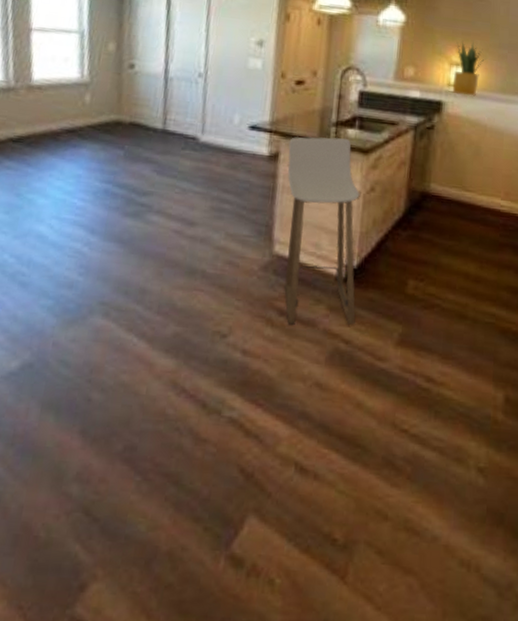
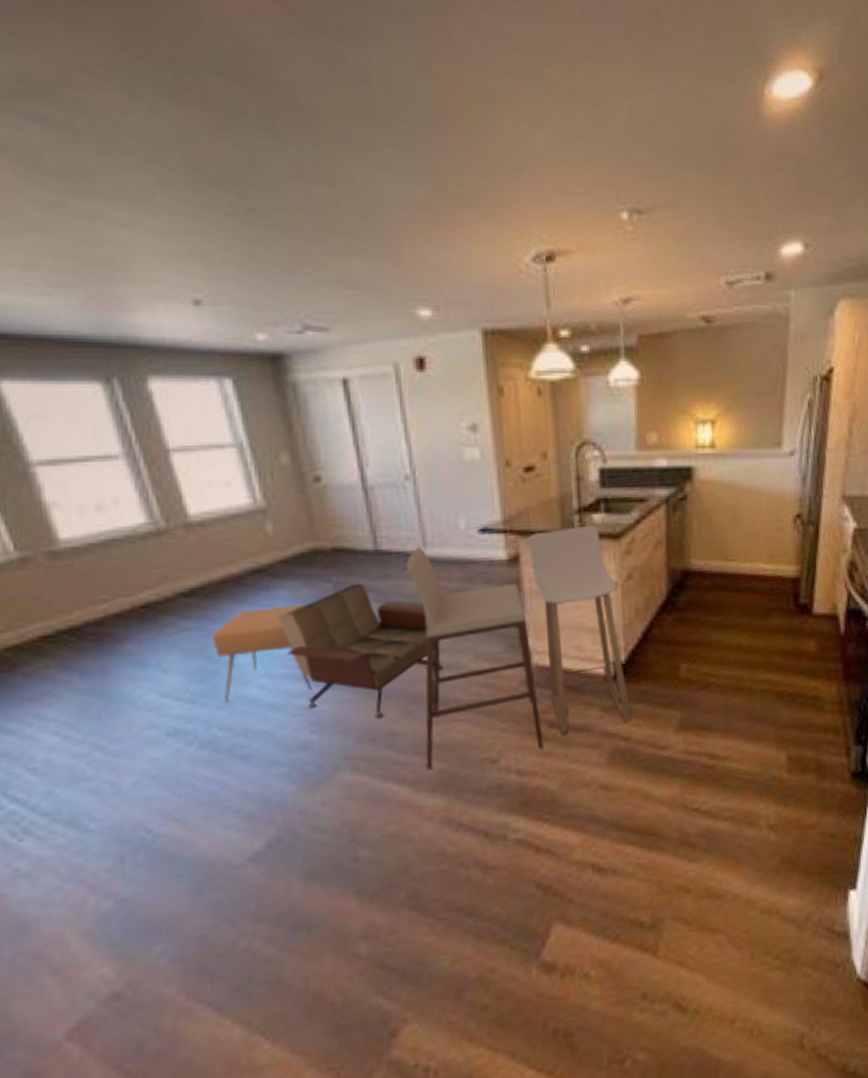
side table: none [20,161,102,237] -> present [212,603,312,702]
armchair: none [76,154,197,274] -> present [278,583,444,719]
bar stool: none [165,132,275,334] -> present [405,546,544,770]
planter: present [452,42,485,96] -> none [699,393,733,456]

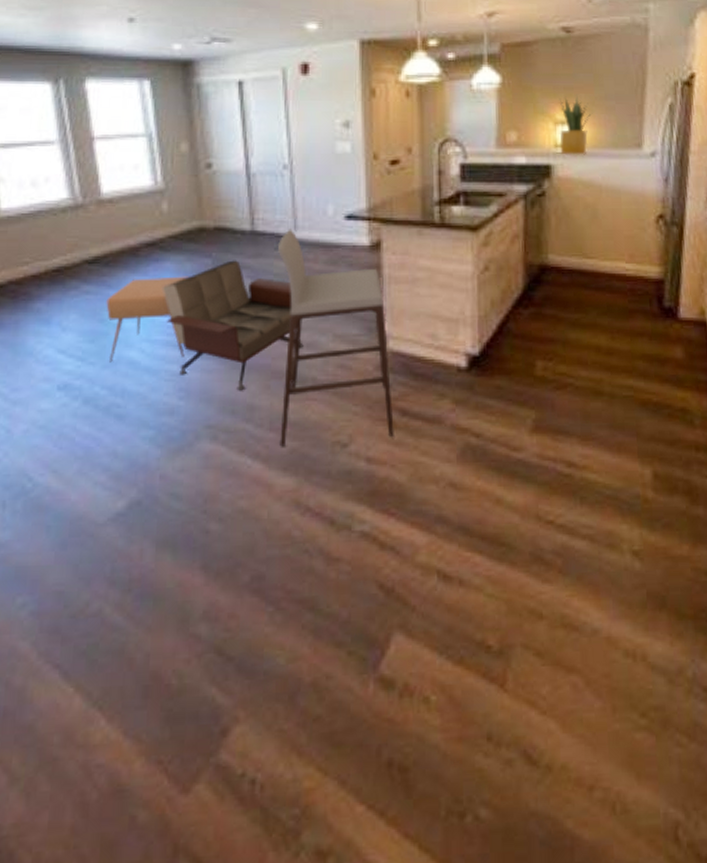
bar stool: present [528,525,632,735] -> none [390,216,484,424]
planter: none [699,393,733,456] -> present [559,96,592,155]

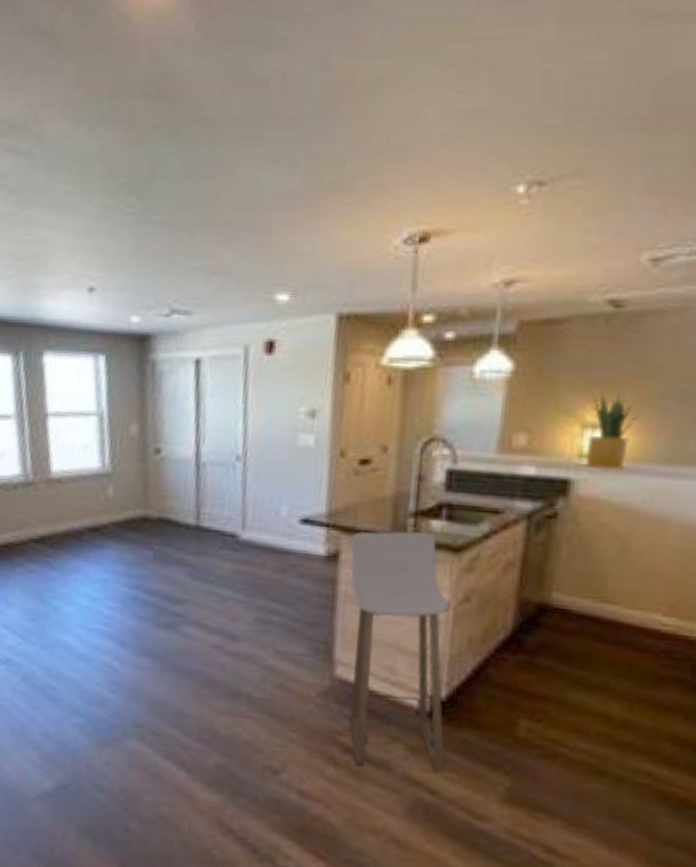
side table: present [106,276,190,363] -> none [48,563,130,650]
armchair: present [163,260,303,391] -> none [102,555,241,694]
bar stool: present [277,229,394,447] -> none [206,527,336,774]
bar stool: none [390,216,484,424] -> present [349,531,449,772]

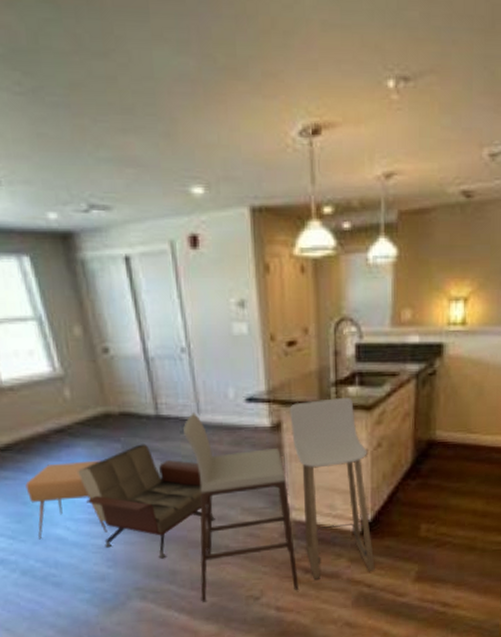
side table: none [48,563,130,650] -> present [25,460,108,540]
armchair: none [102,555,241,694] -> present [78,444,215,559]
bar stool: none [206,527,336,774] -> present [182,412,299,602]
planter: present [585,392,638,470] -> none [452,270,486,333]

